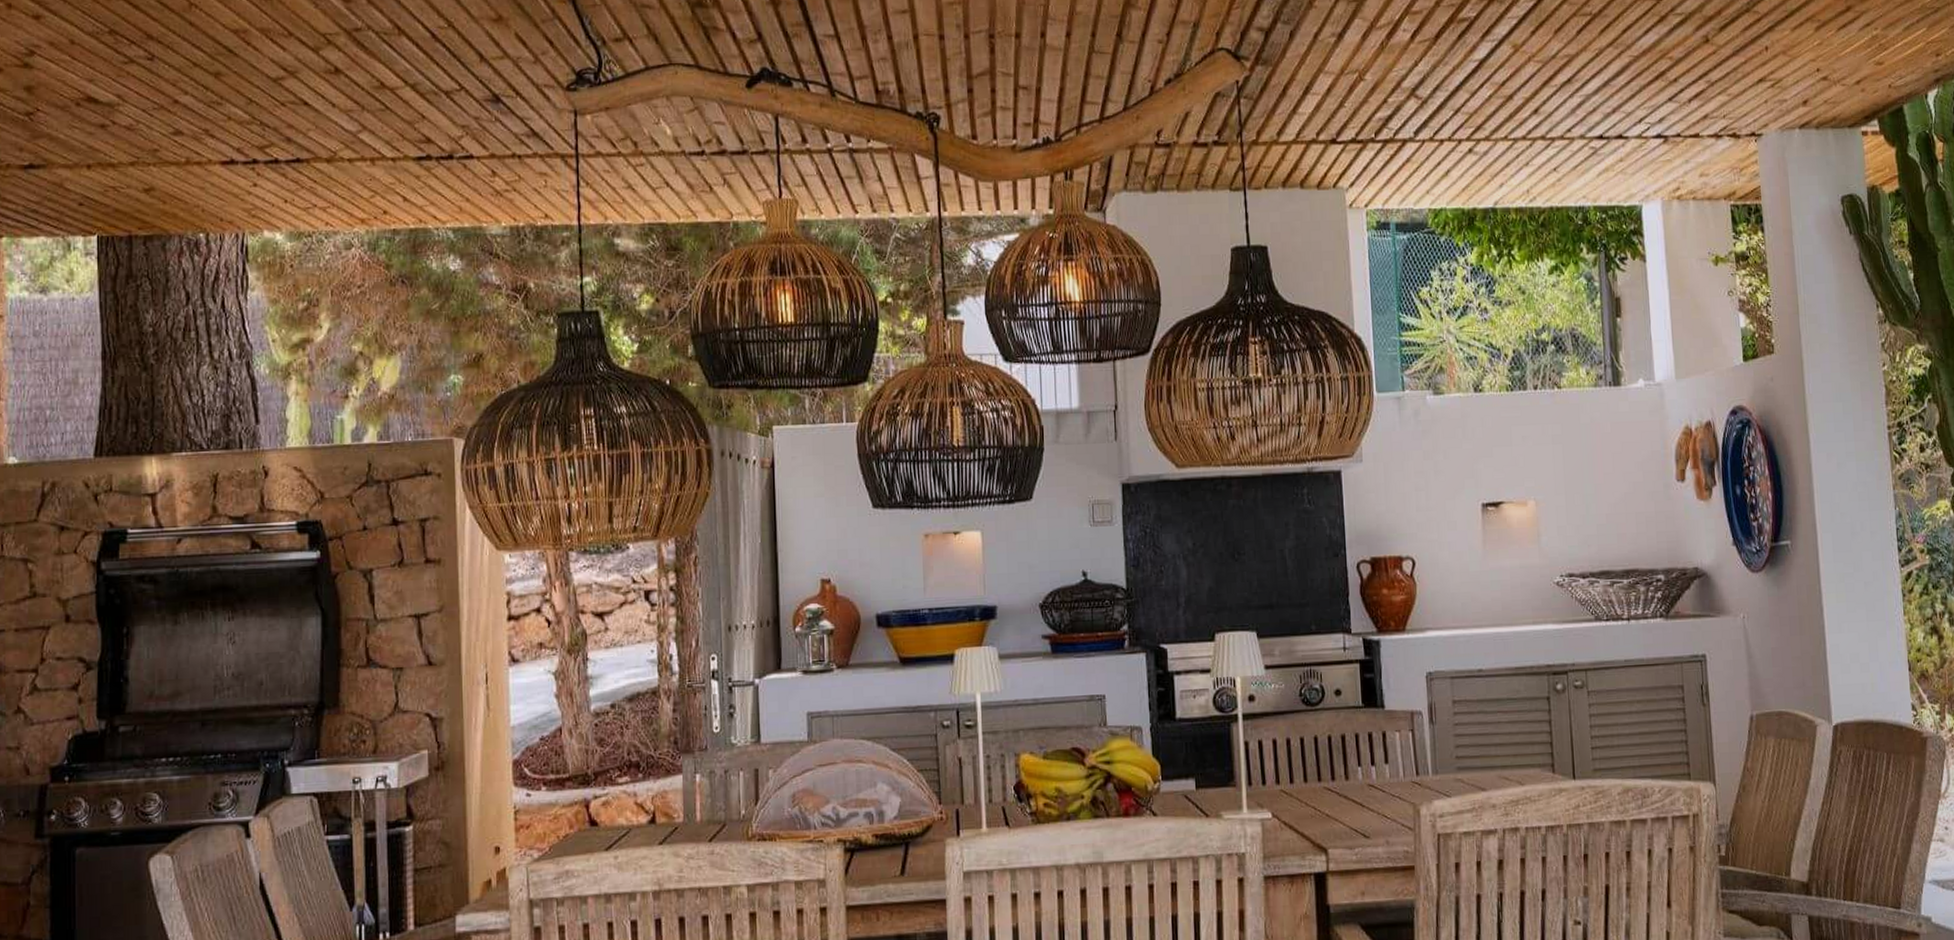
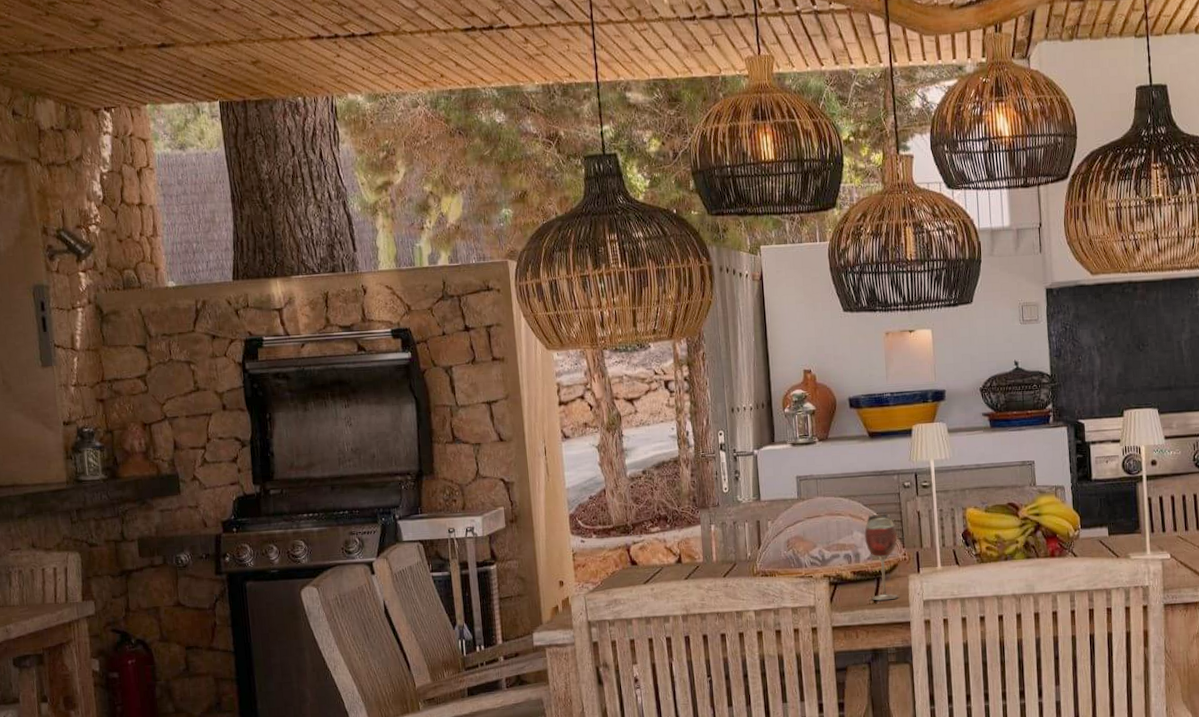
wineglass: none [891,760,933,872] -> present [864,514,899,601]

